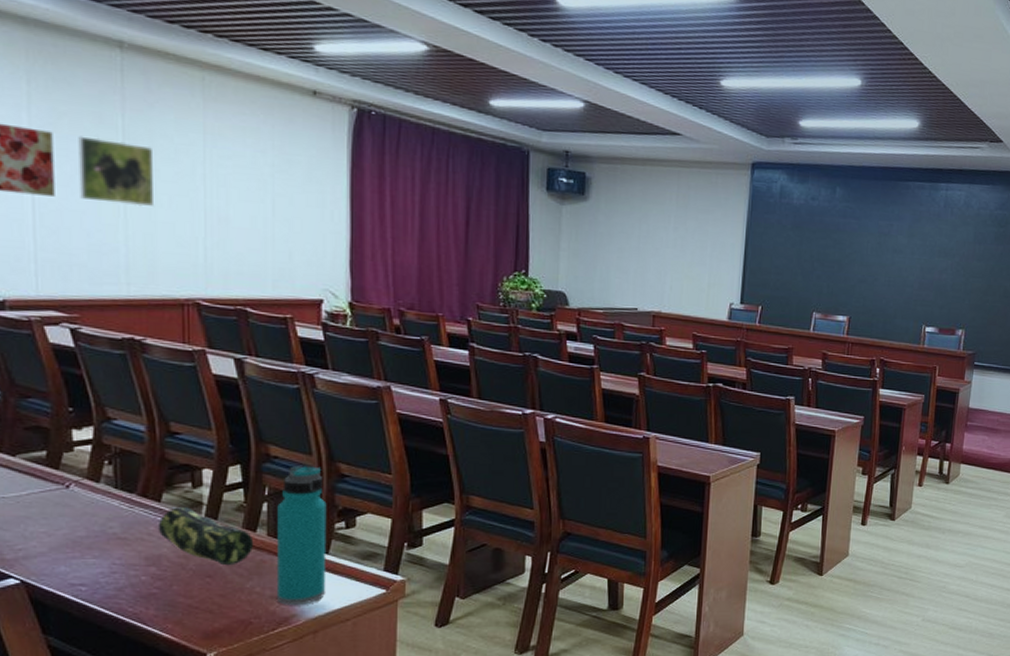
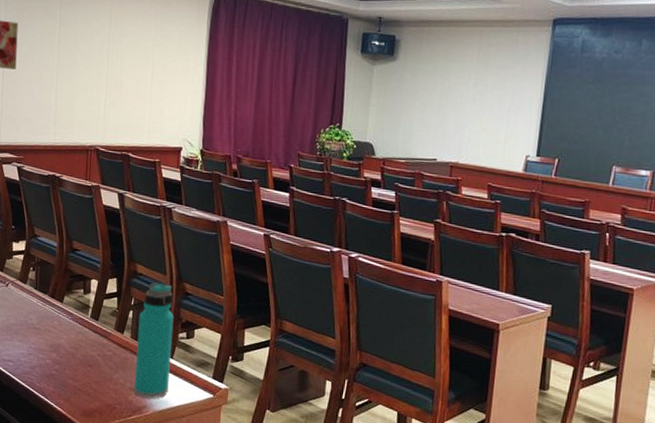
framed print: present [78,136,153,207] -> none [30,24,77,75]
pencil case: present [157,507,254,566] -> none [59,307,122,359]

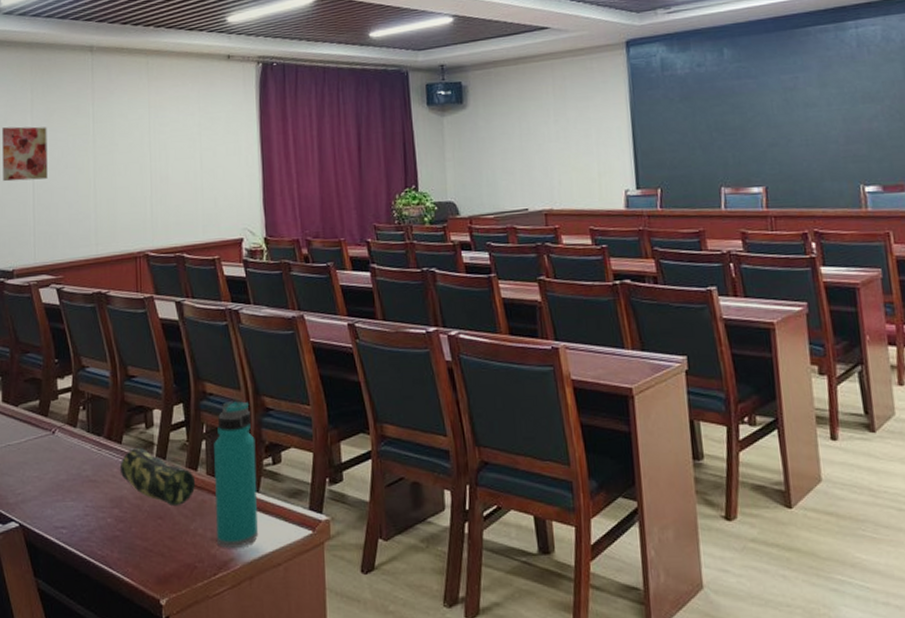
pencil case: none [59,307,122,359] -> present [119,448,196,507]

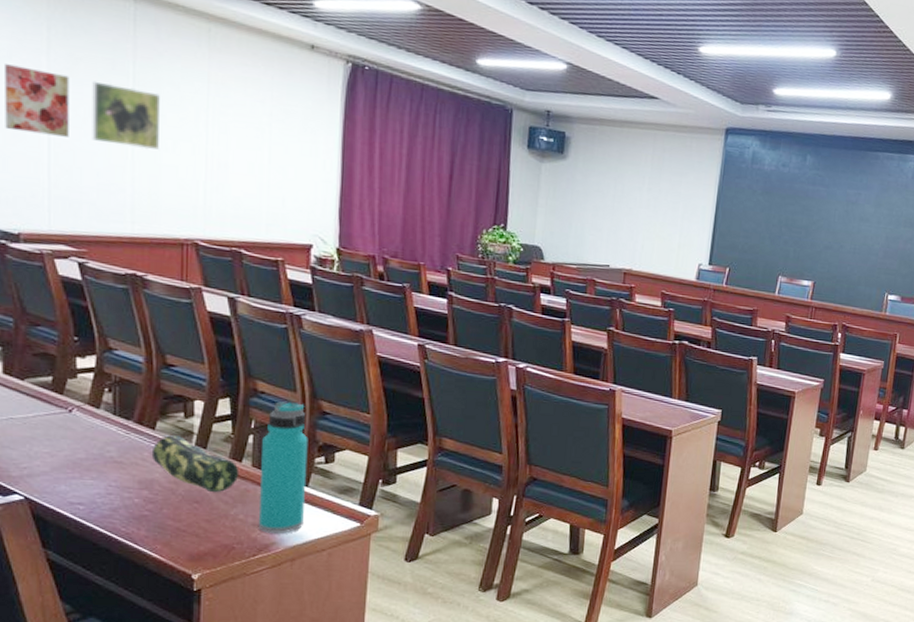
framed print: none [63,125,114,178] -> present [92,81,160,150]

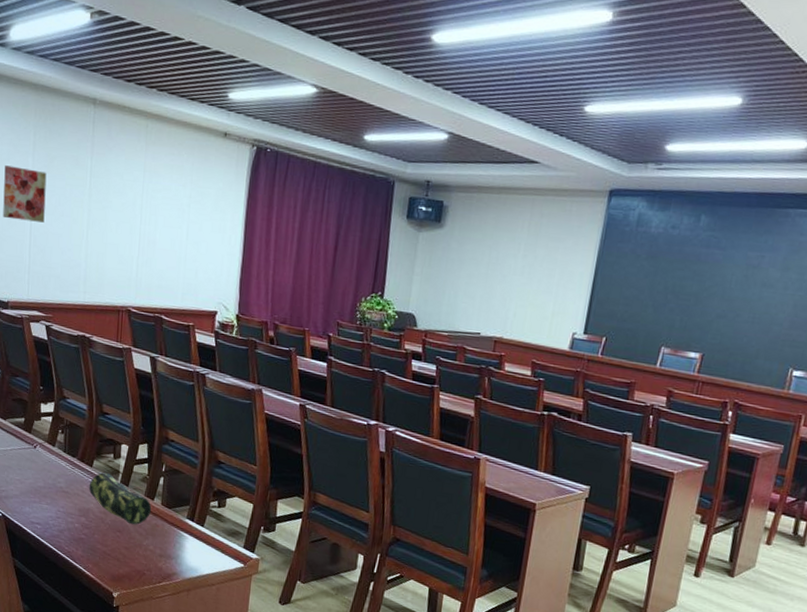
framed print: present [92,81,160,150] -> none [60,175,109,231]
water bottle: present [258,401,308,534] -> none [163,449,206,566]

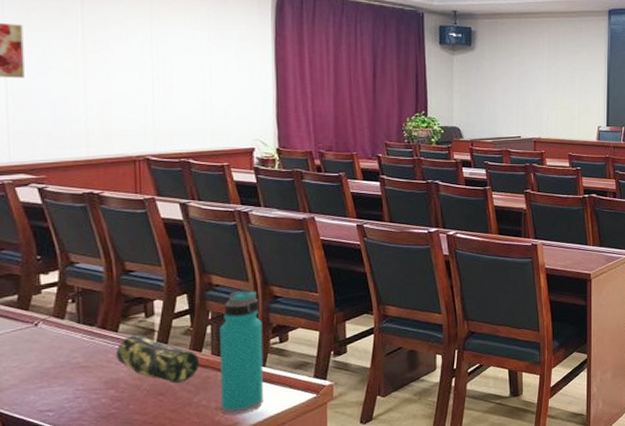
water bottle: none [163,449,206,566] -> present [220,291,264,415]

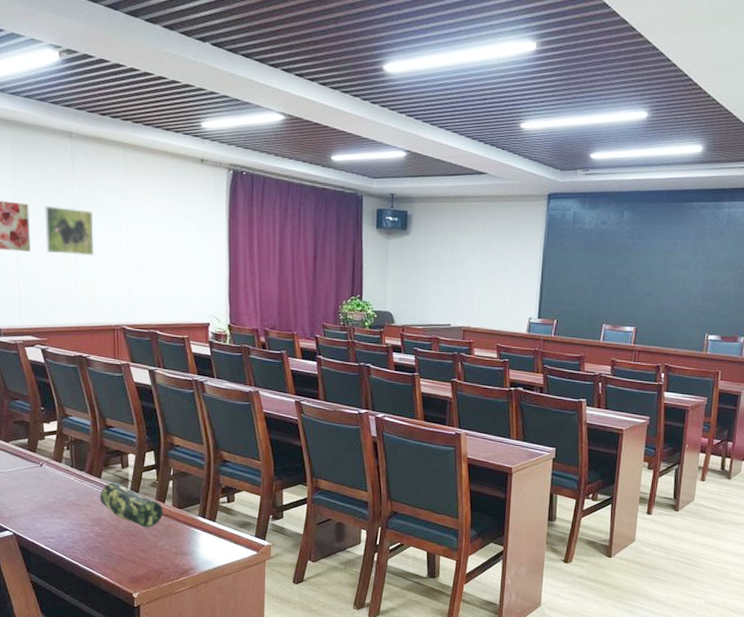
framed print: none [44,26,108,81] -> present [45,205,93,256]
water bottle: present [220,291,264,415] -> none [179,453,214,560]

